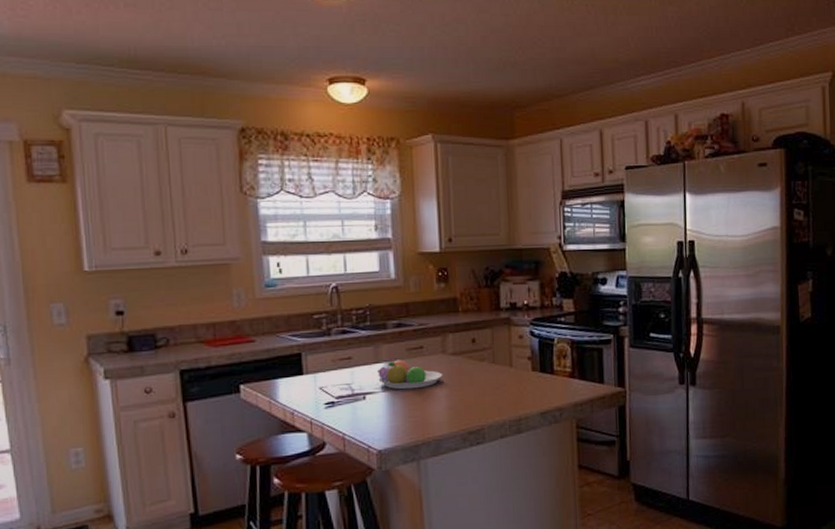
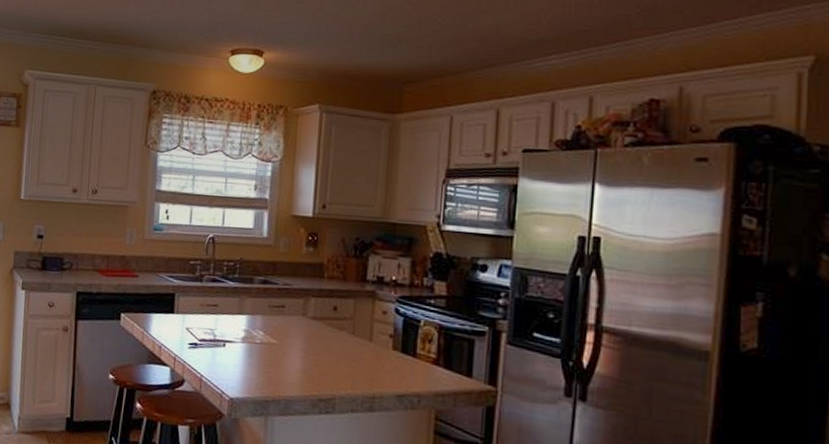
fruit bowl: present [378,359,443,390] -> none [239,314,301,346]

